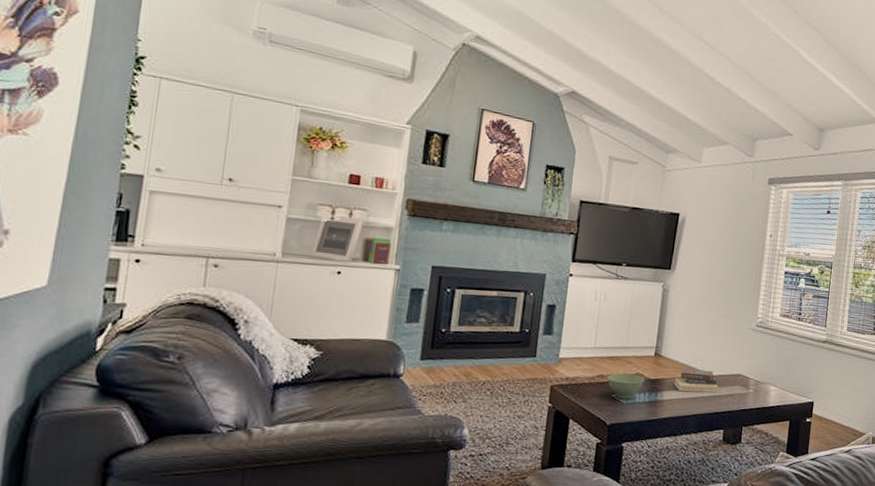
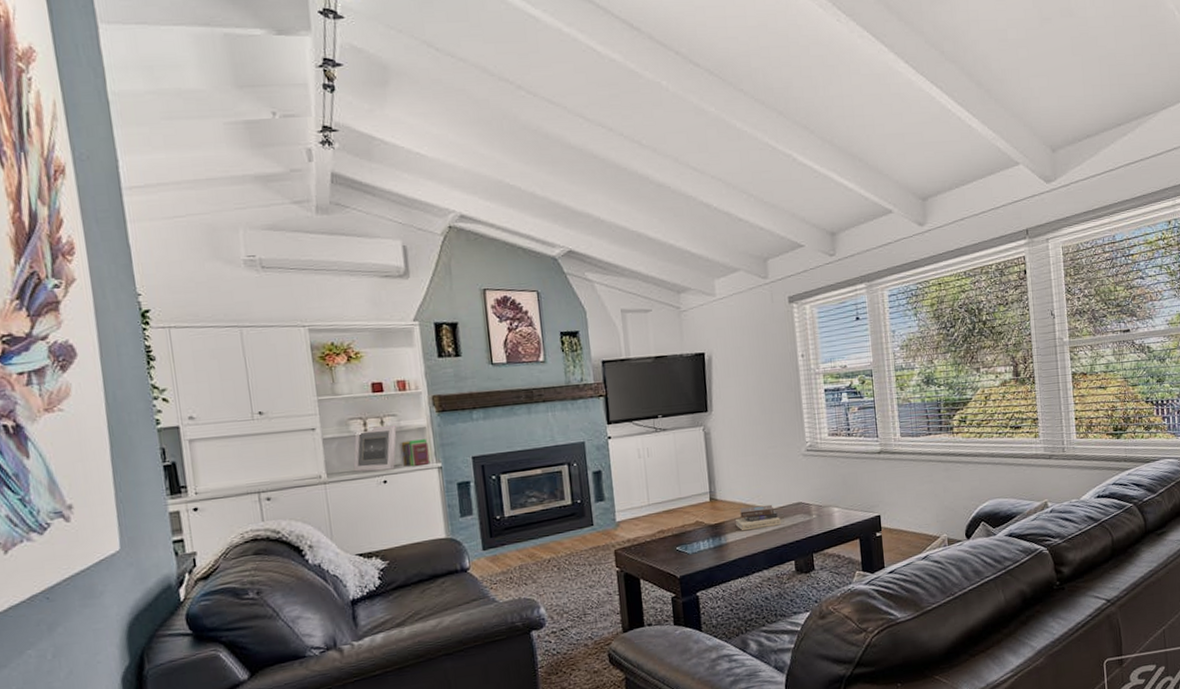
bowl: present [606,373,644,399] -> none [667,523,705,550]

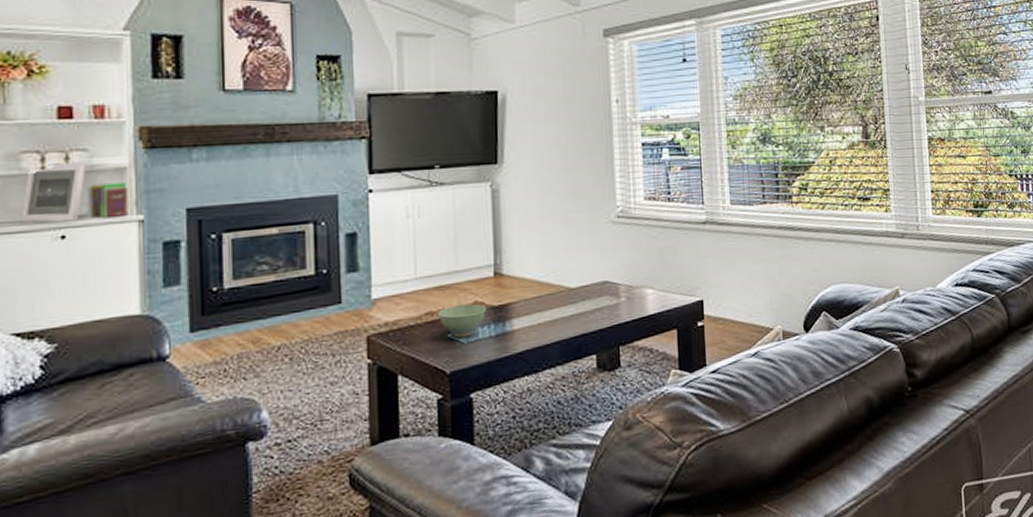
bowl: none [667,523,705,550] -> present [437,304,486,338]
books: present [734,504,781,531] -> none [524,282,581,316]

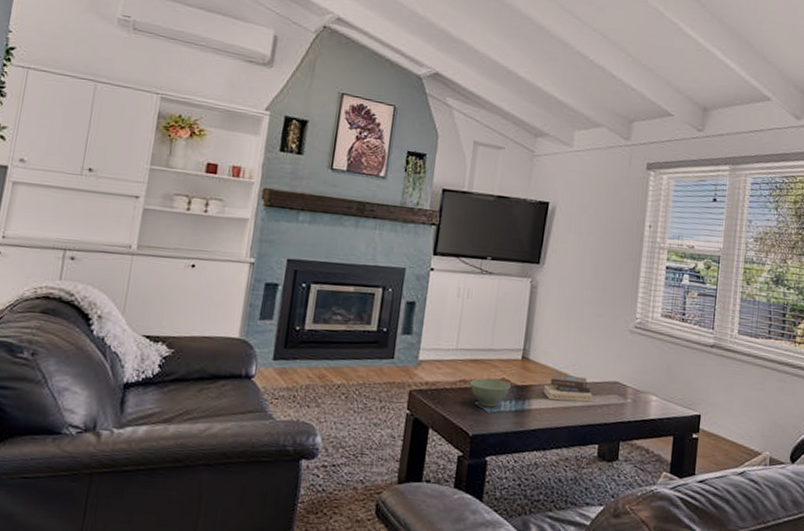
picture frame: present [20,162,86,223] -> none [165,207,220,256]
books: present [86,183,128,219] -> none [213,228,247,258]
books: none [524,282,581,316] -> present [543,374,592,402]

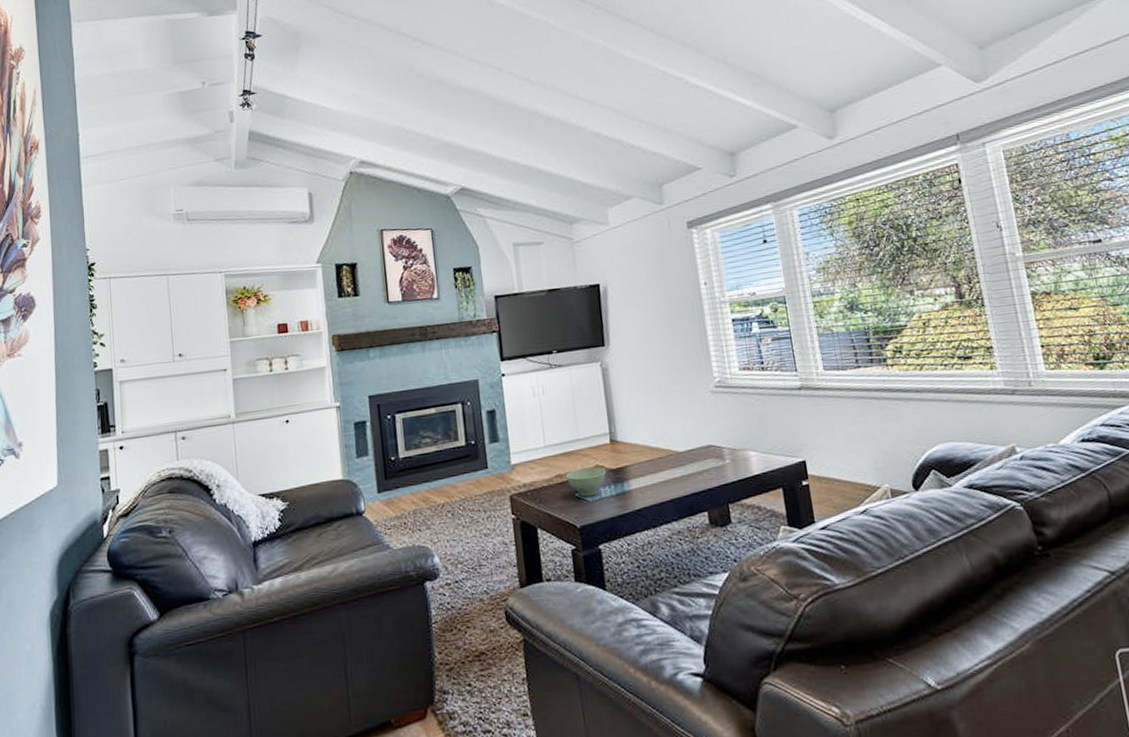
books: present [543,374,592,402] -> none [638,447,690,477]

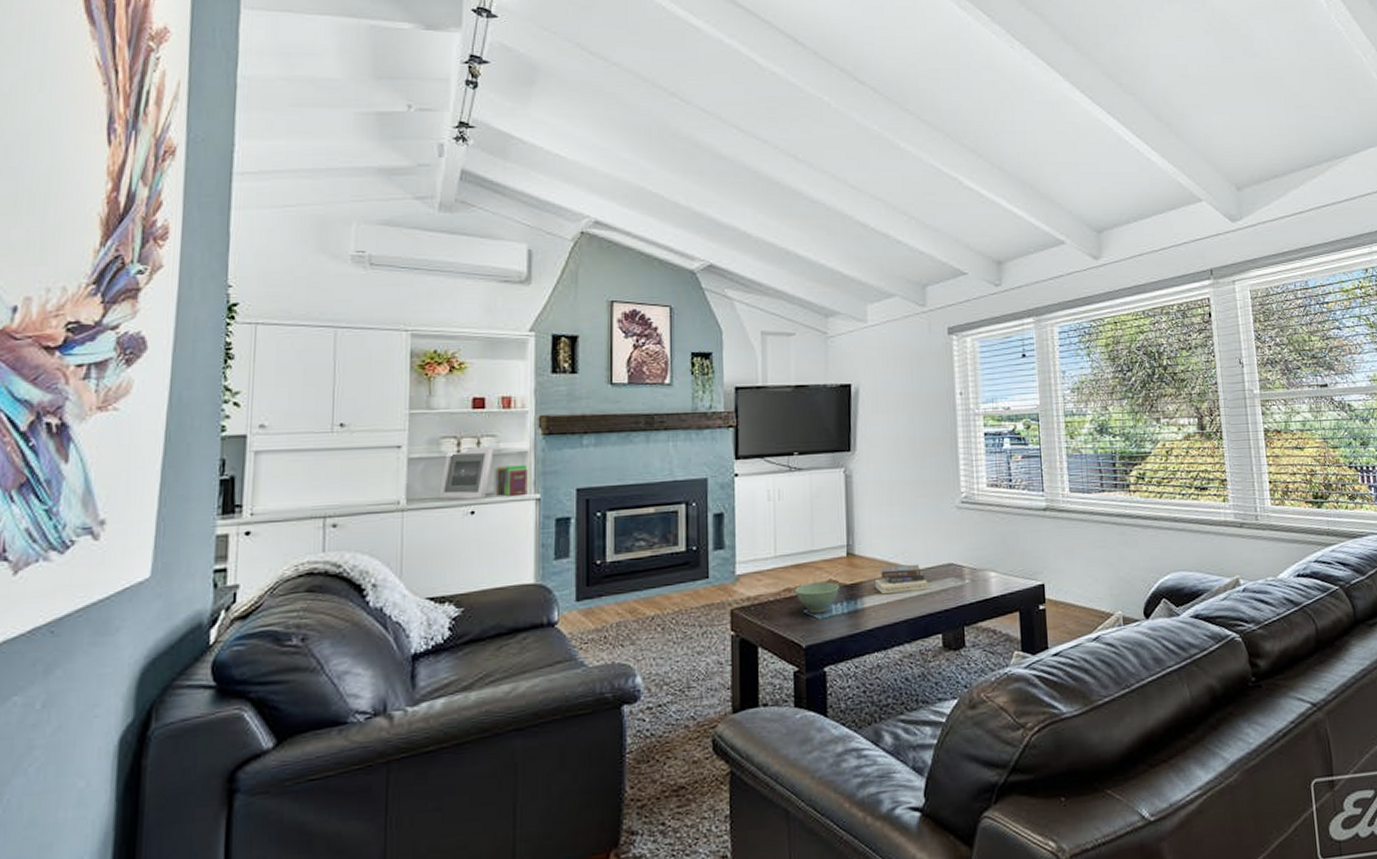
picture frame: none [259,364,299,412] -> present [438,446,494,500]
books: none [300,378,329,407] -> present [493,465,528,497]
books: none [638,447,690,477] -> present [874,564,928,595]

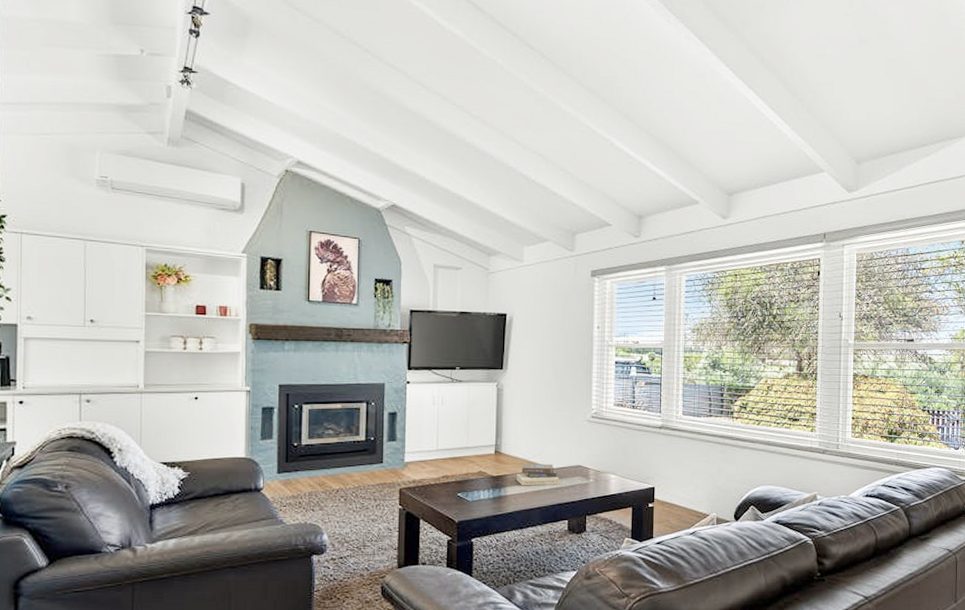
picture frame: present [438,446,494,500] -> none [169,346,213,389]
books: present [493,465,528,497] -> none [213,363,240,388]
bowl: present [794,582,839,614] -> none [451,473,487,497]

